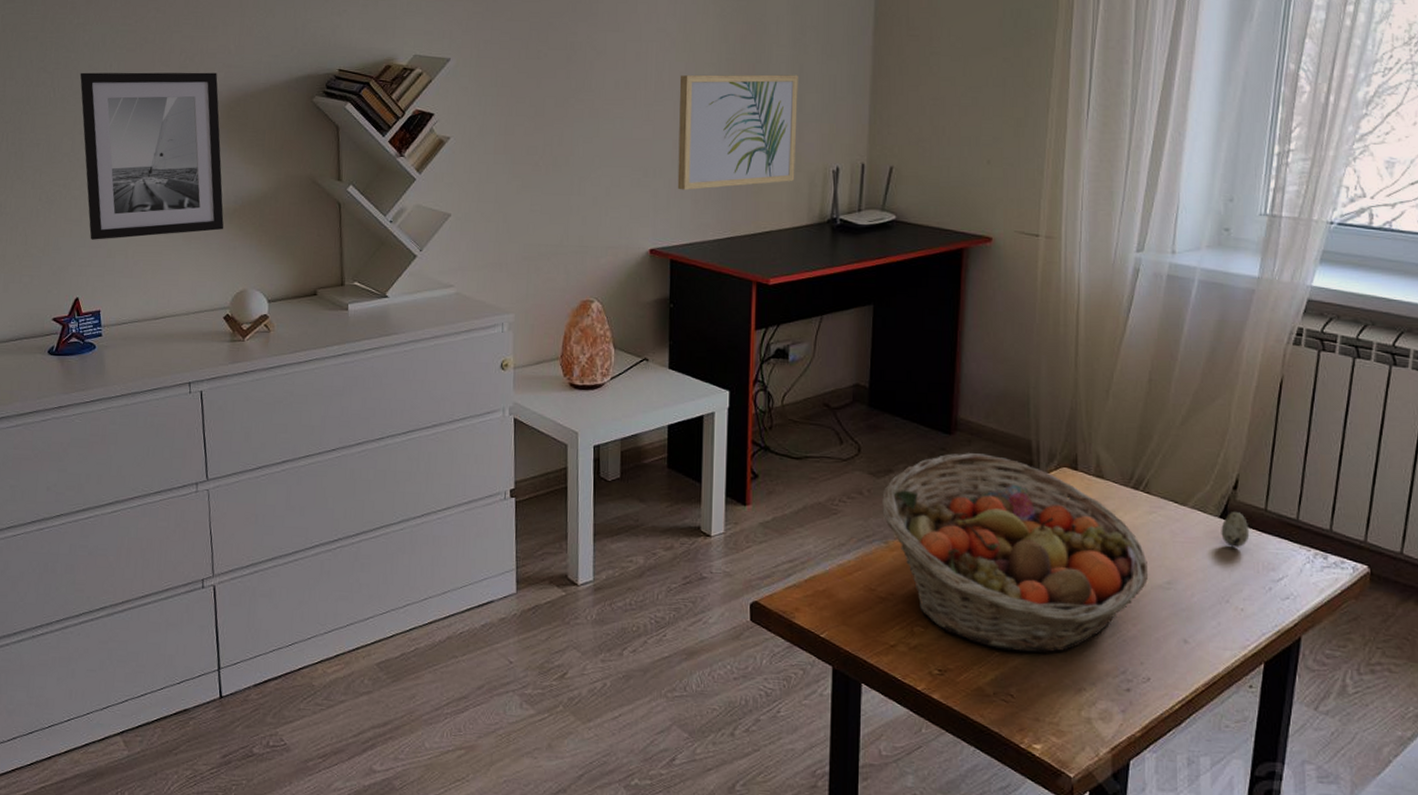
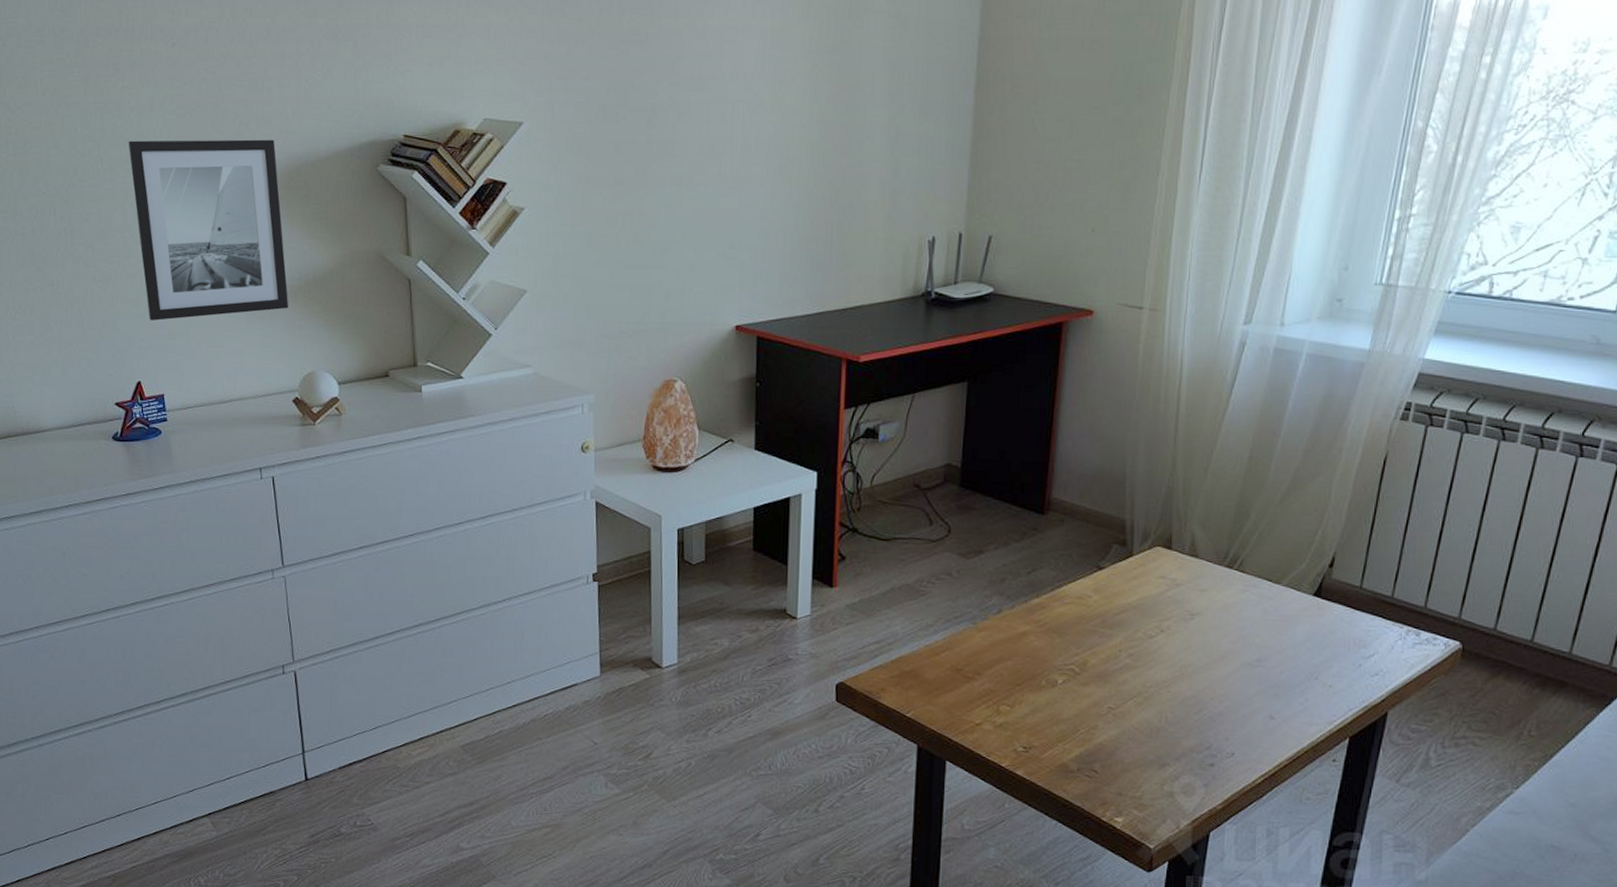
wall art: present [677,74,798,190] -> none [764,137,894,263]
fruit basket: present [882,453,1148,653] -> none [971,533,1238,730]
speckled egg: present [1221,512,1250,548] -> none [1314,590,1343,626]

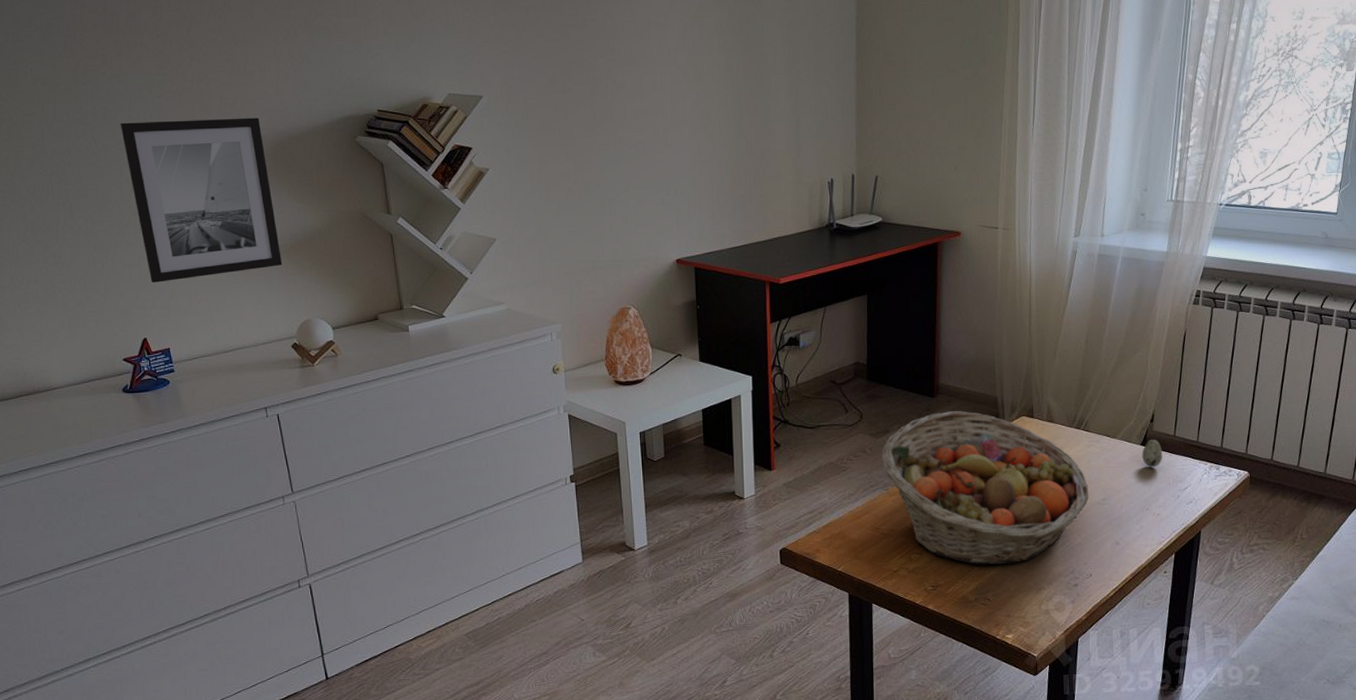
fruit basket: none [971,533,1238,730] -> present [882,411,1089,565]
speckled egg: none [1314,590,1343,626] -> present [1142,440,1163,468]

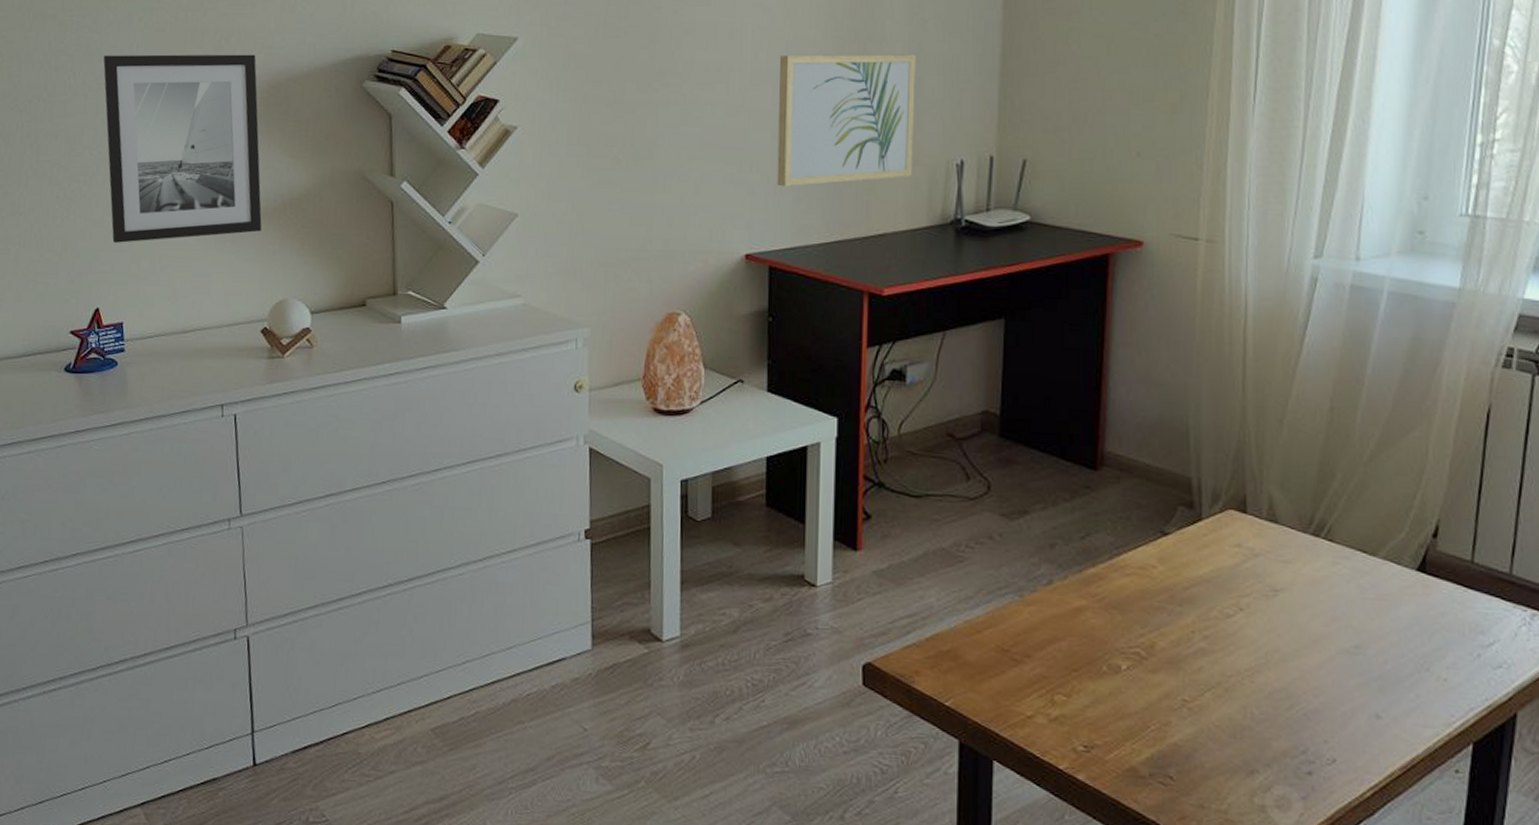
wall art: none [692,99,797,206] -> present [777,54,916,187]
fruit basket: present [882,411,1089,565] -> none [1016,492,1332,728]
speckled egg: present [1142,440,1163,468] -> none [1418,564,1453,607]

